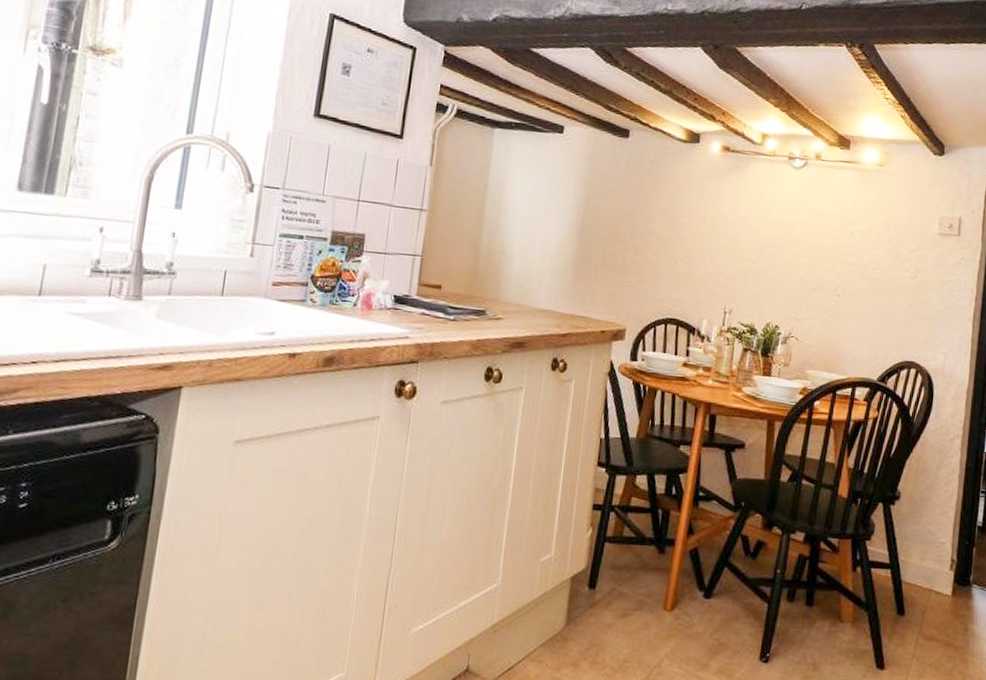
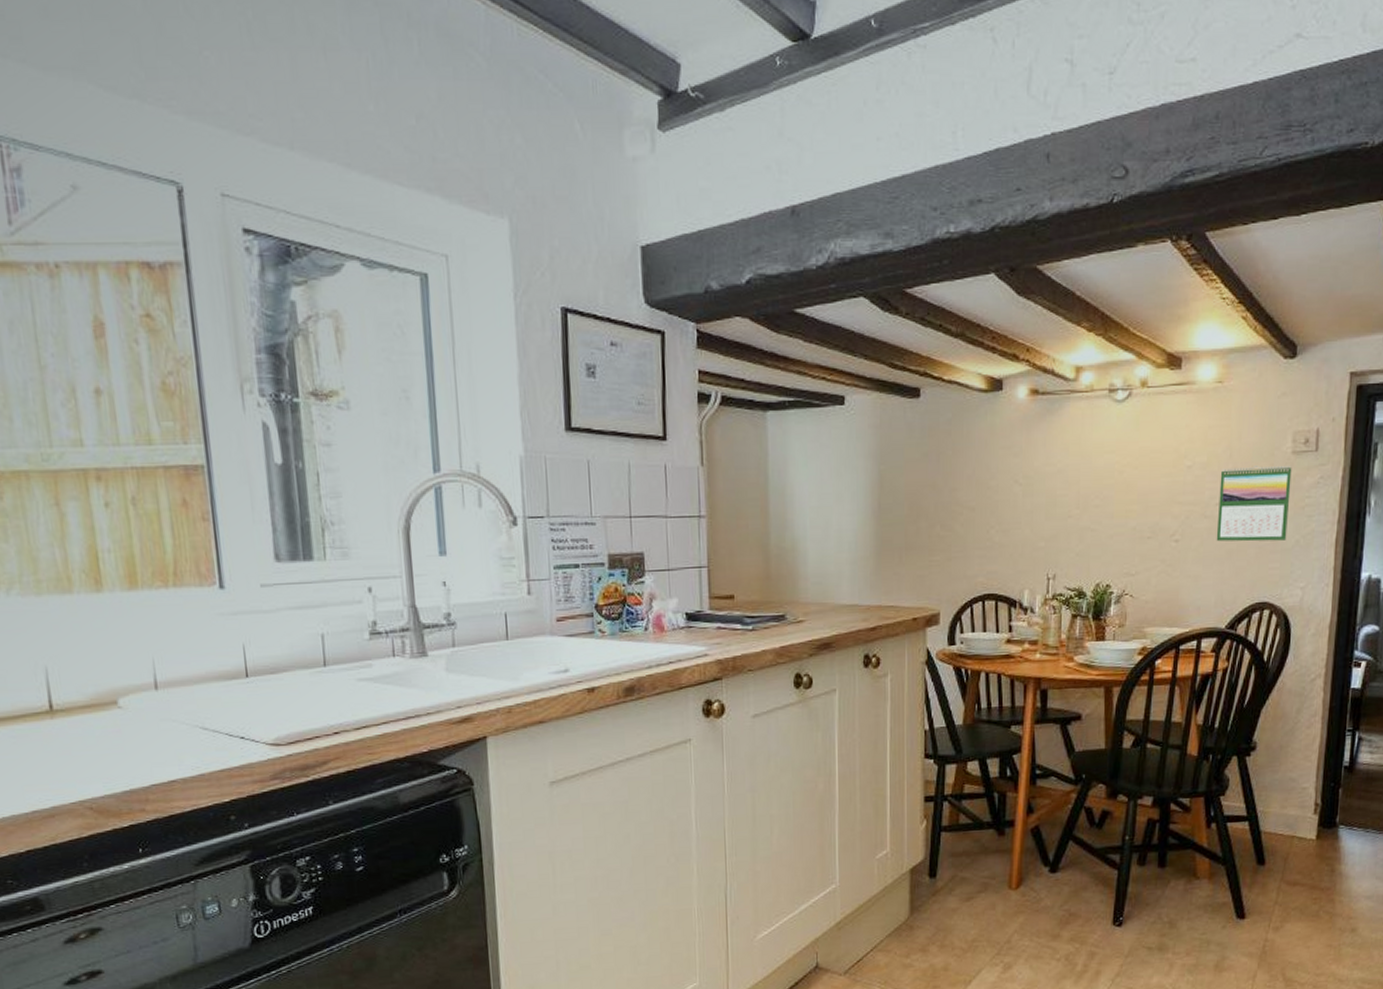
calendar: none [872,238,938,309] -> present [1216,466,1292,542]

